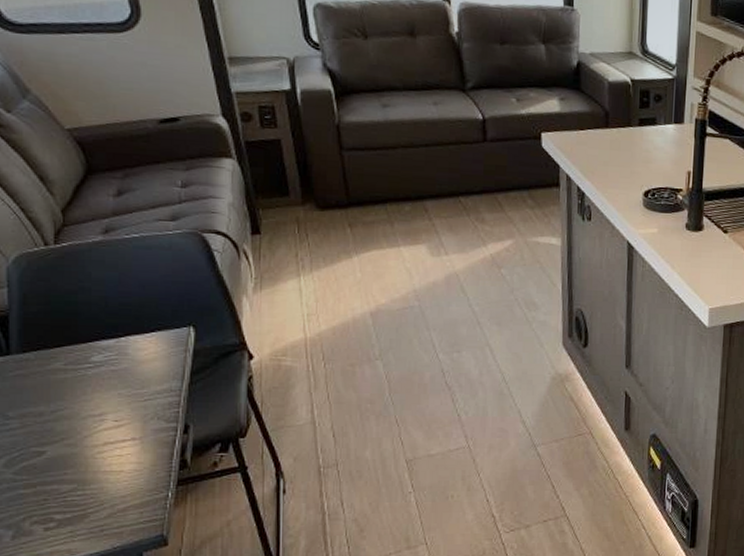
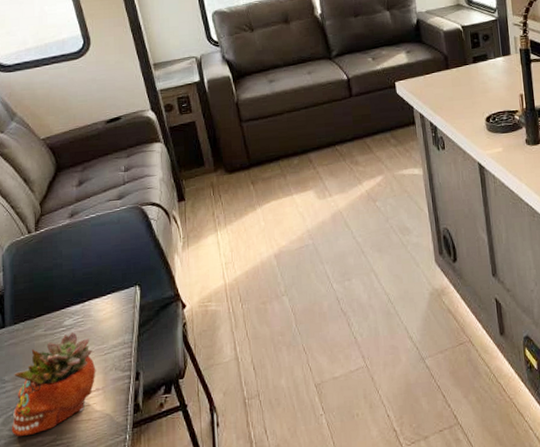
succulent planter: none [16,371,132,481] -> present [11,332,96,437]

